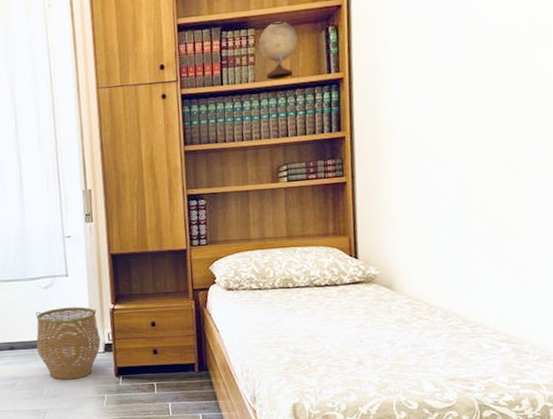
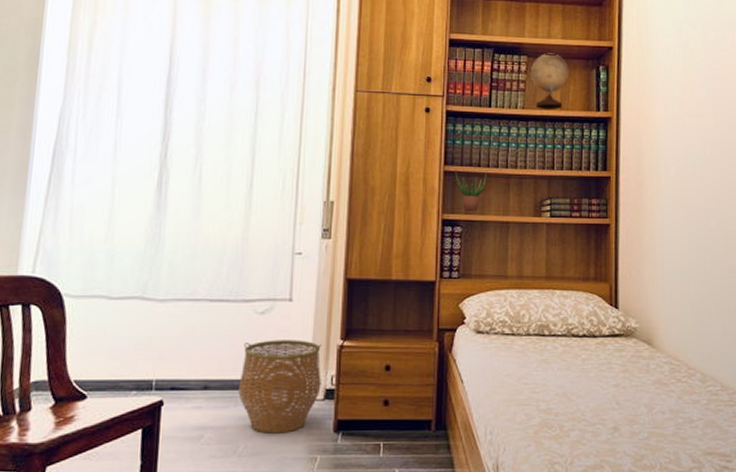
potted plant: none [194,147,225,185] -> present [455,169,487,211]

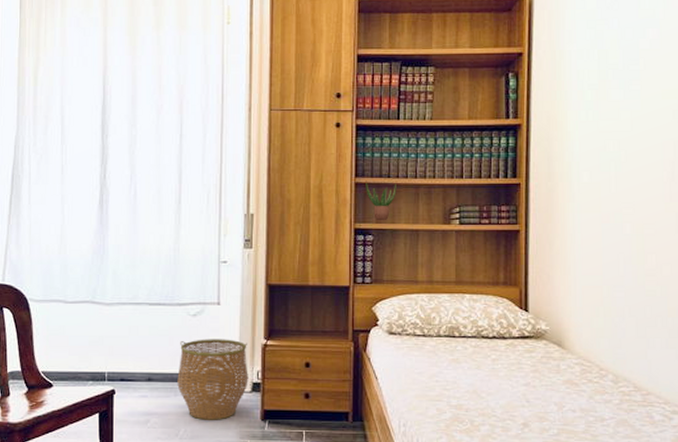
globe: present [530,53,569,110] -> none [438,62,478,119]

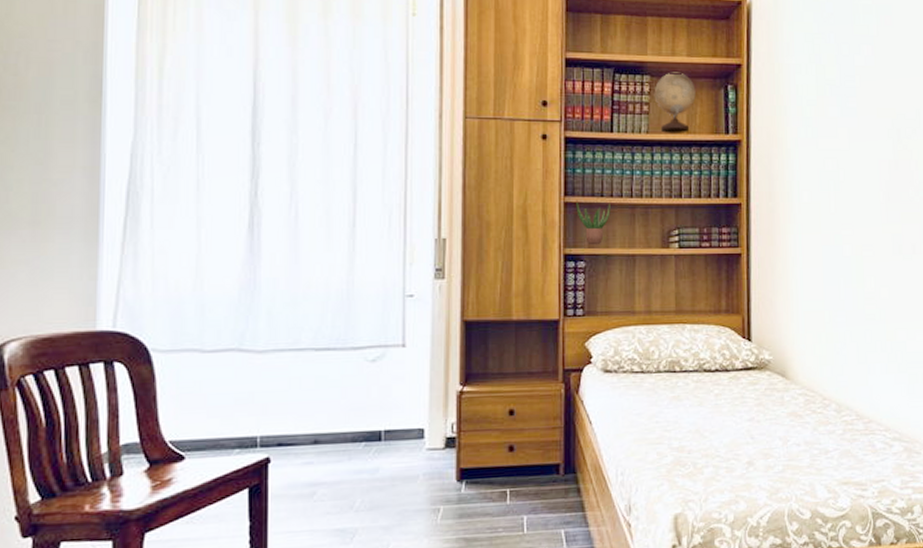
basket: present [177,339,248,420] -> none [352,387,441,487]
globe: none [438,62,478,119] -> present [654,72,696,133]

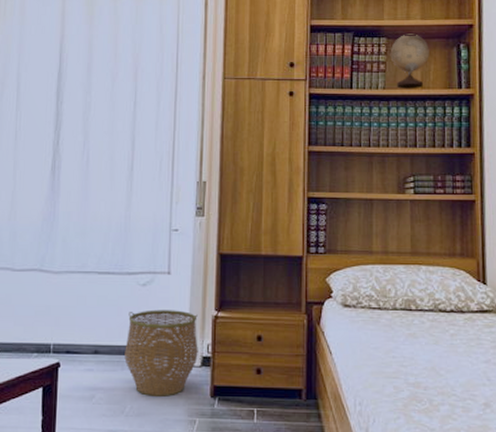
basket: none [352,387,441,487] -> present [124,309,198,396]
potted plant: present [576,200,611,244] -> none [319,149,350,189]

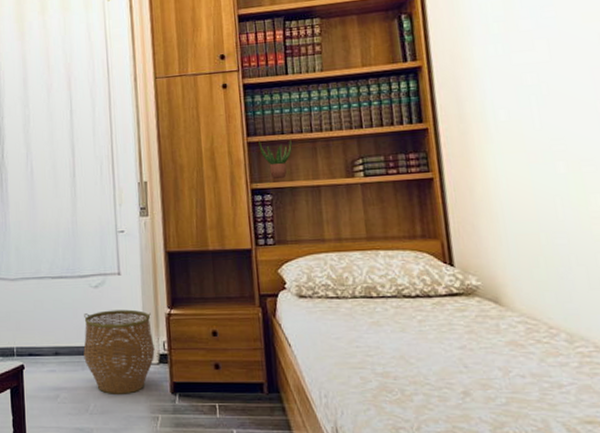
potted plant: none [319,149,350,189] -> present [258,139,292,179]
globe: present [390,34,429,89] -> none [324,10,368,69]

